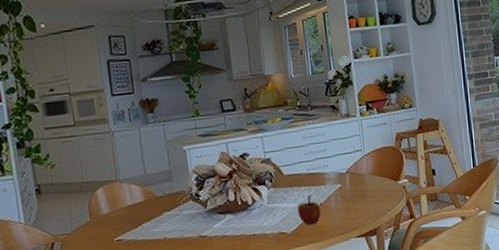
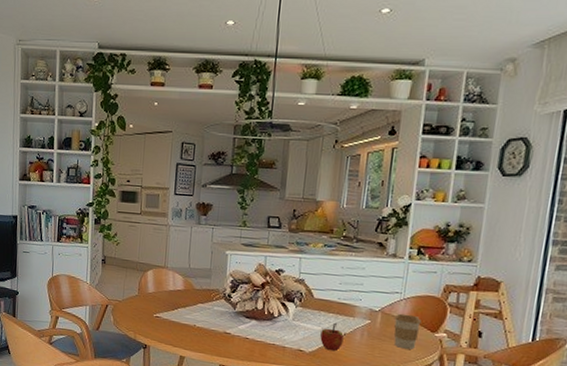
coffee cup: none [360,169,385,204] -> present [393,313,421,350]

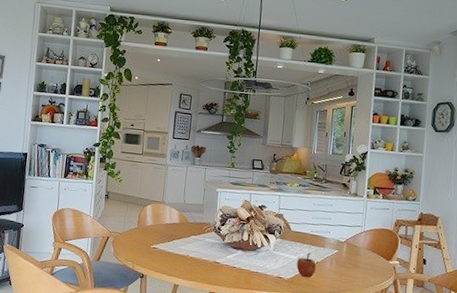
coffee cup: present [393,313,421,350] -> none [356,244,379,275]

